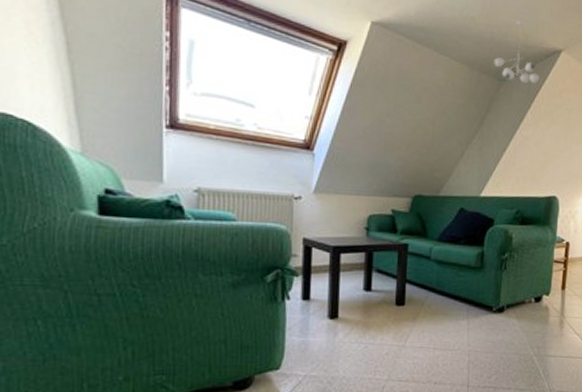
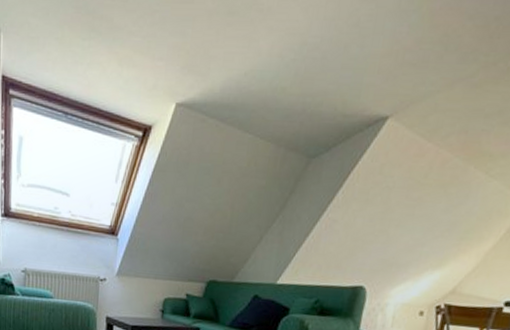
ceiling light fixture: present [494,19,540,83] -> none [303,84,357,159]

